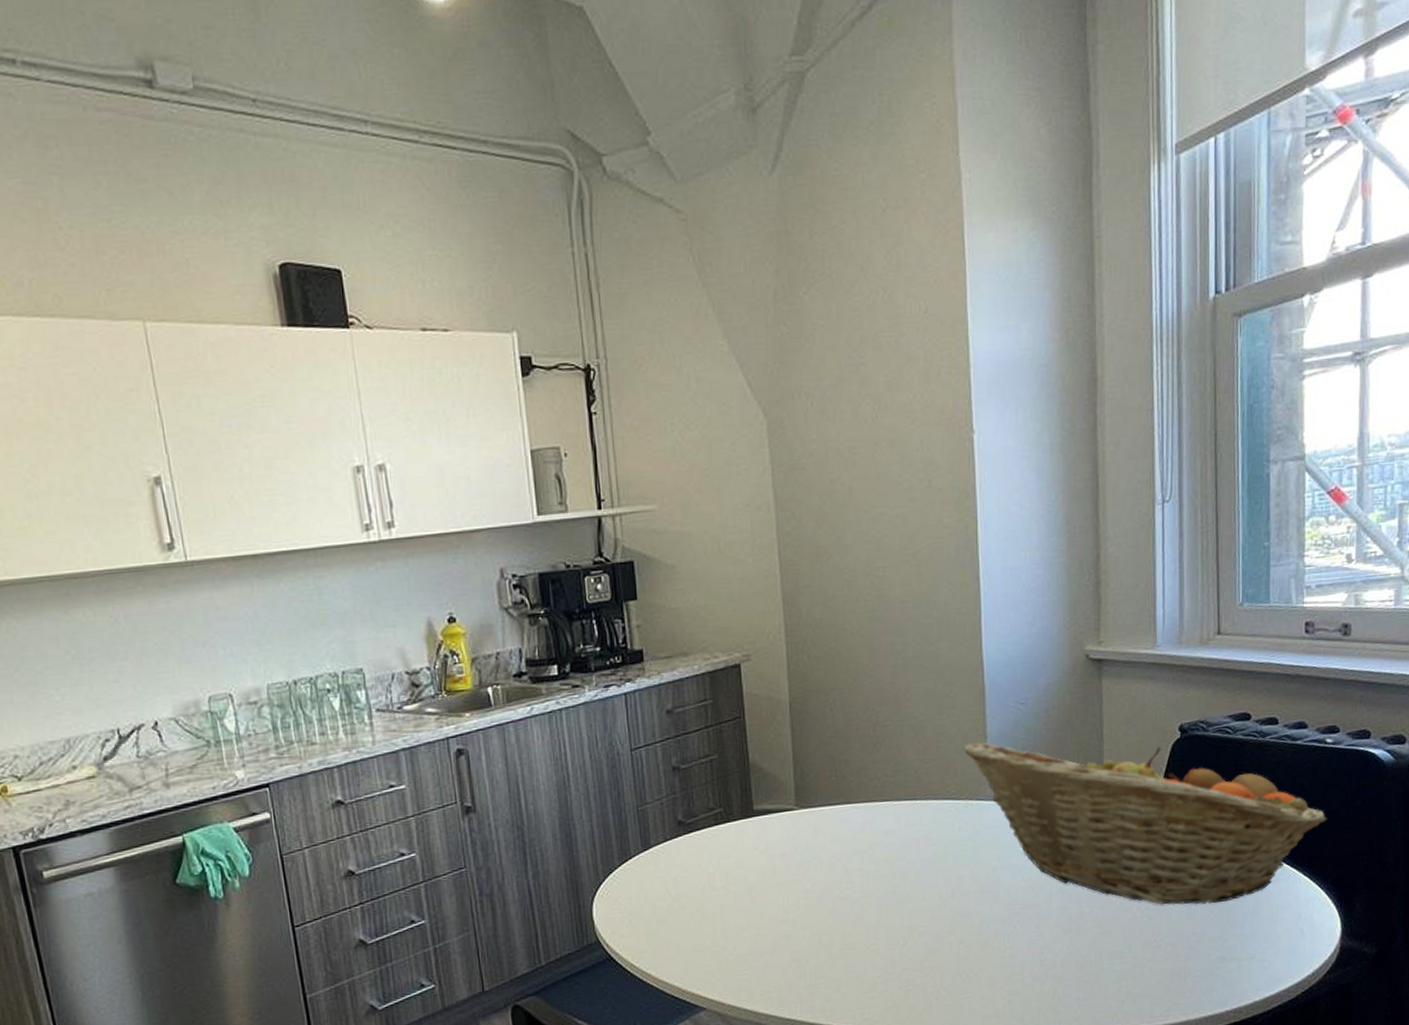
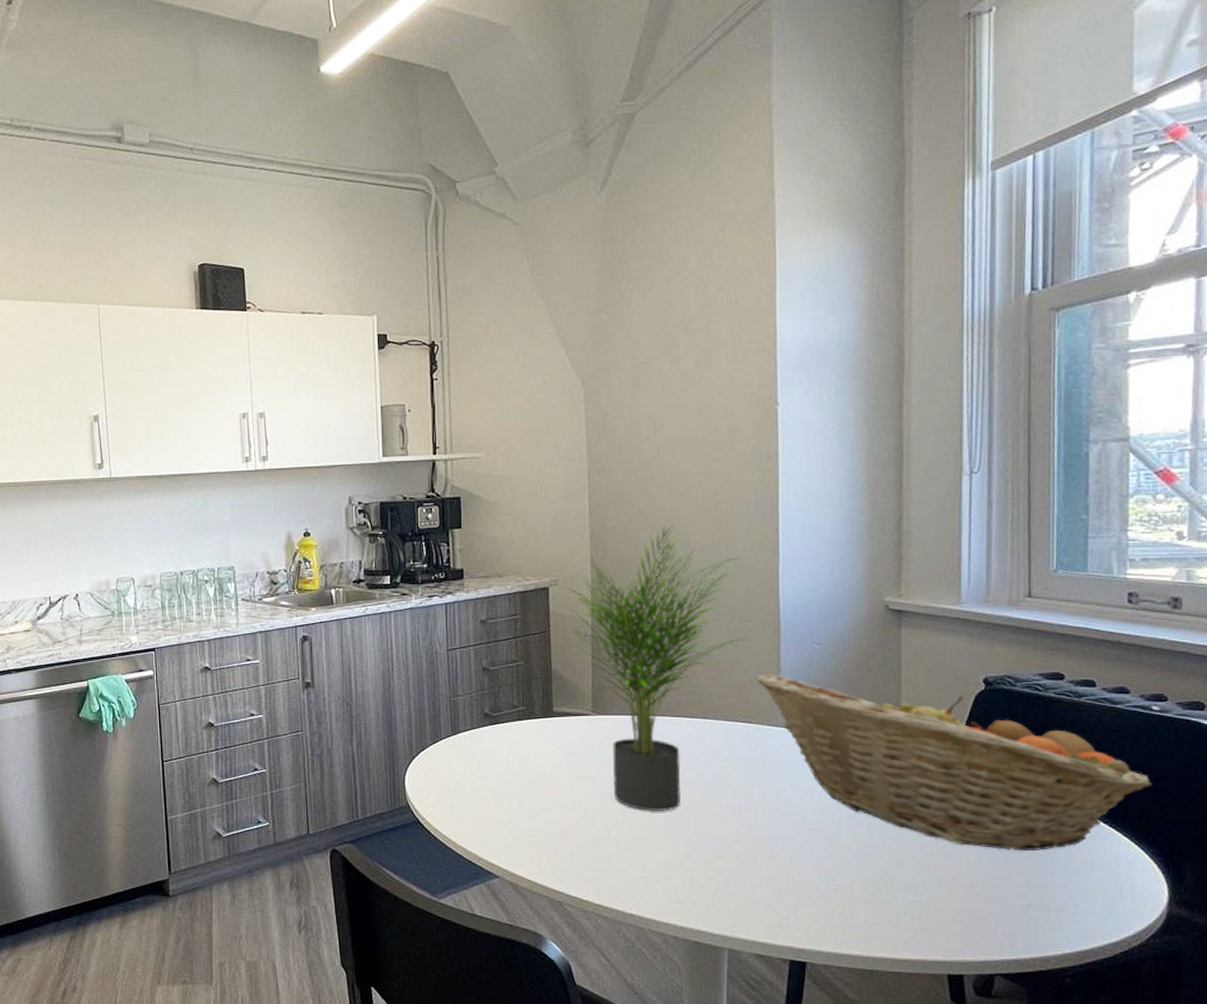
potted plant: none [756,578,957,911] -> present [563,523,751,811]

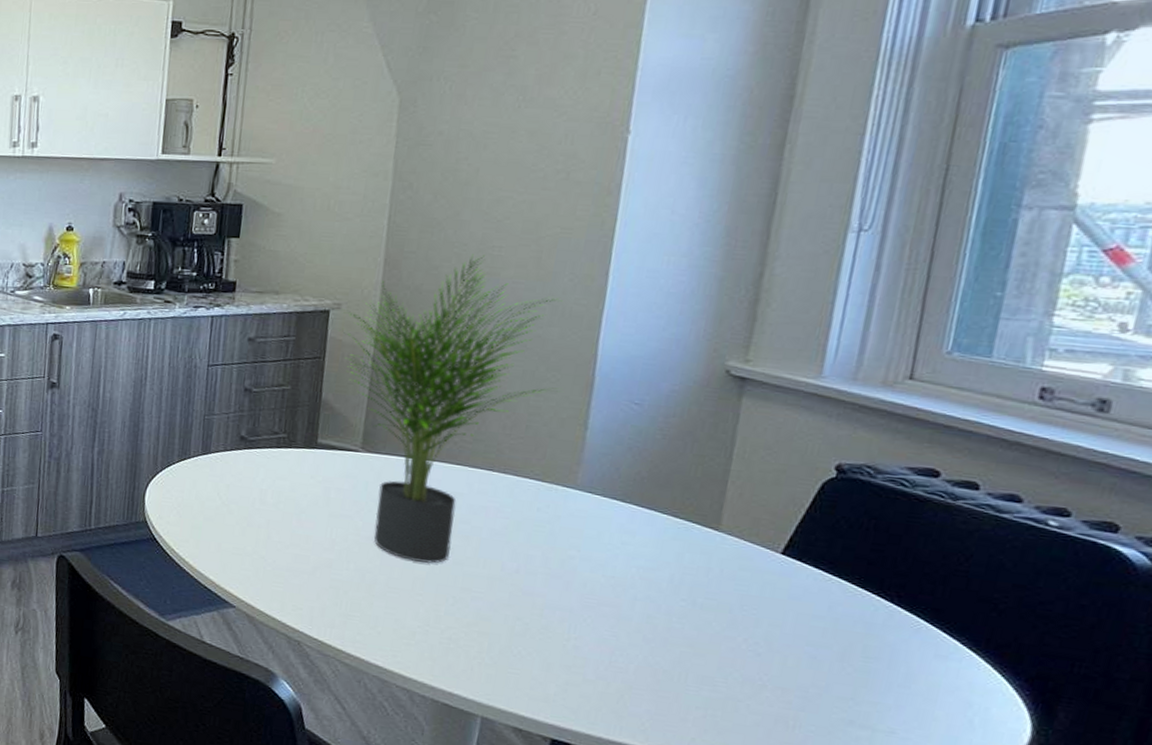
fruit basket: present [756,674,1154,851] -> none [556,430,1035,665]

